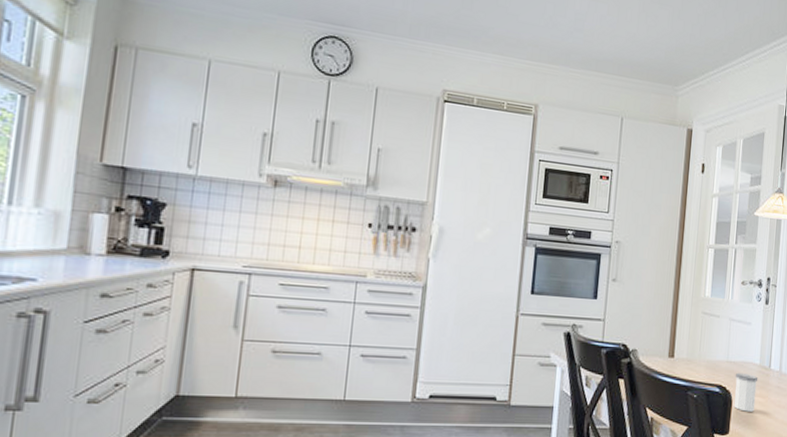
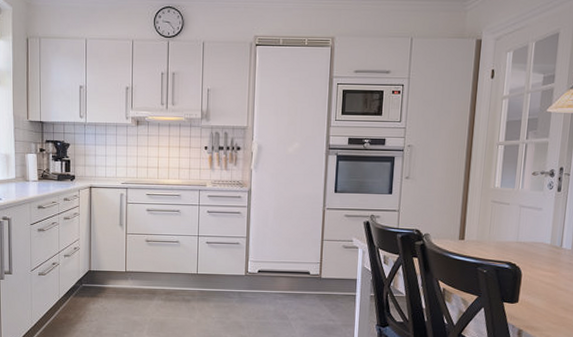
salt shaker: present [733,372,758,412] -> none [523,251,549,285]

